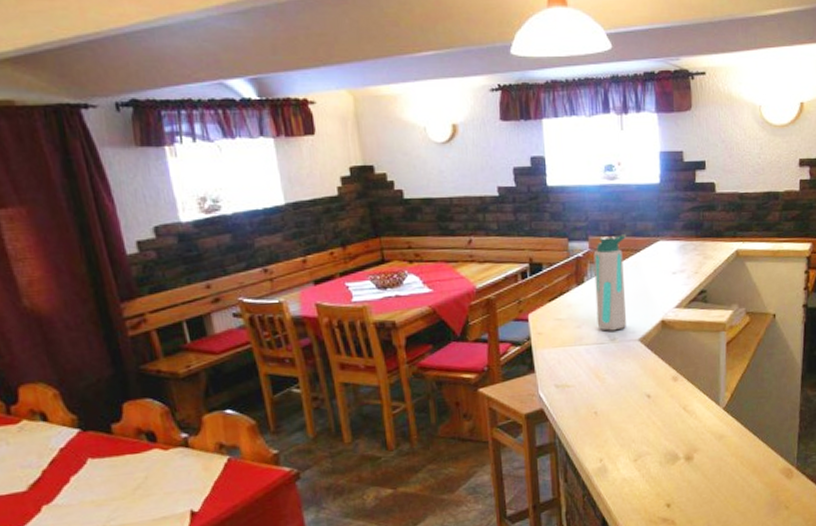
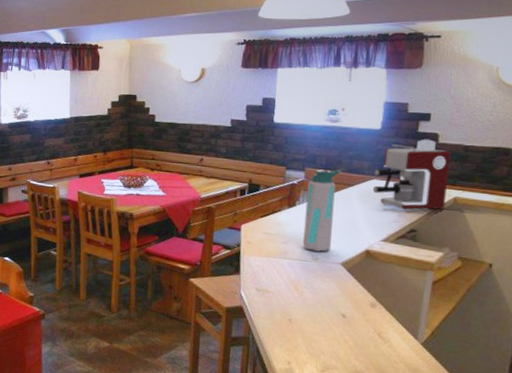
coffee maker: none [659,189,729,271] -> present [372,139,451,211]

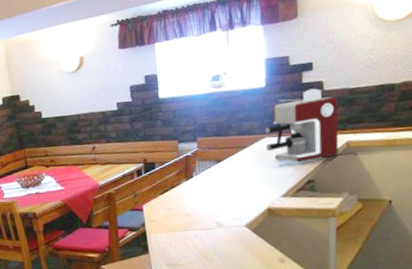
water bottle: present [302,169,341,252] -> none [201,134,234,219]

